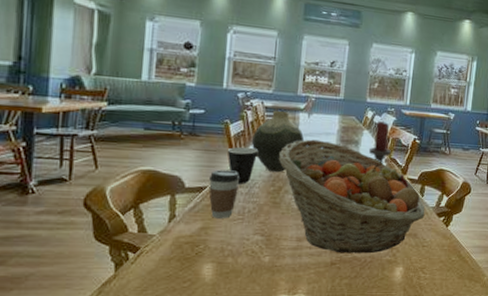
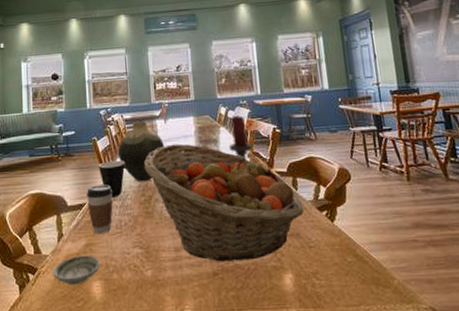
saucer: none [157,238,216,266] -> present [52,255,101,286]

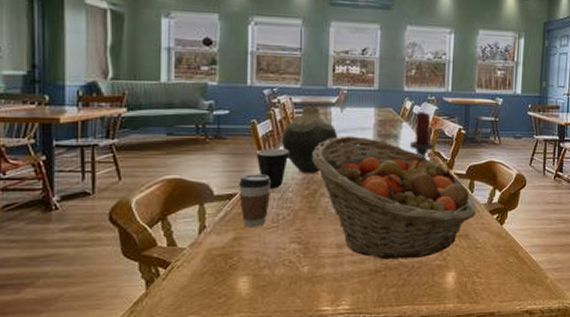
saucer: present [52,255,101,286] -> none [189,249,250,281]

